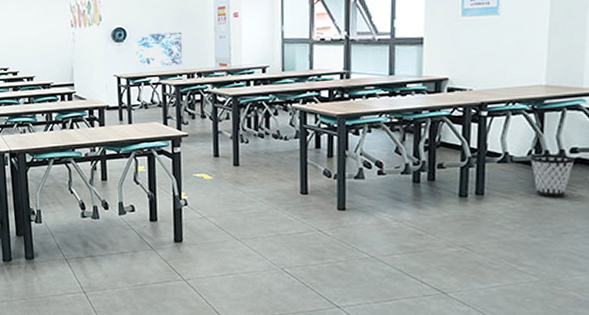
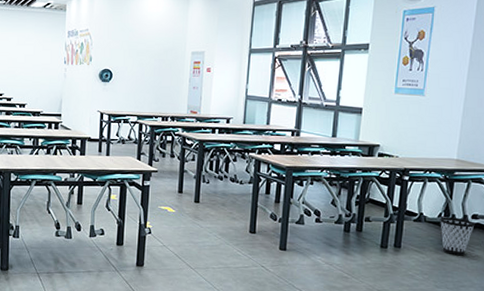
wall art: present [134,31,183,68] -> none [118,77,161,108]

